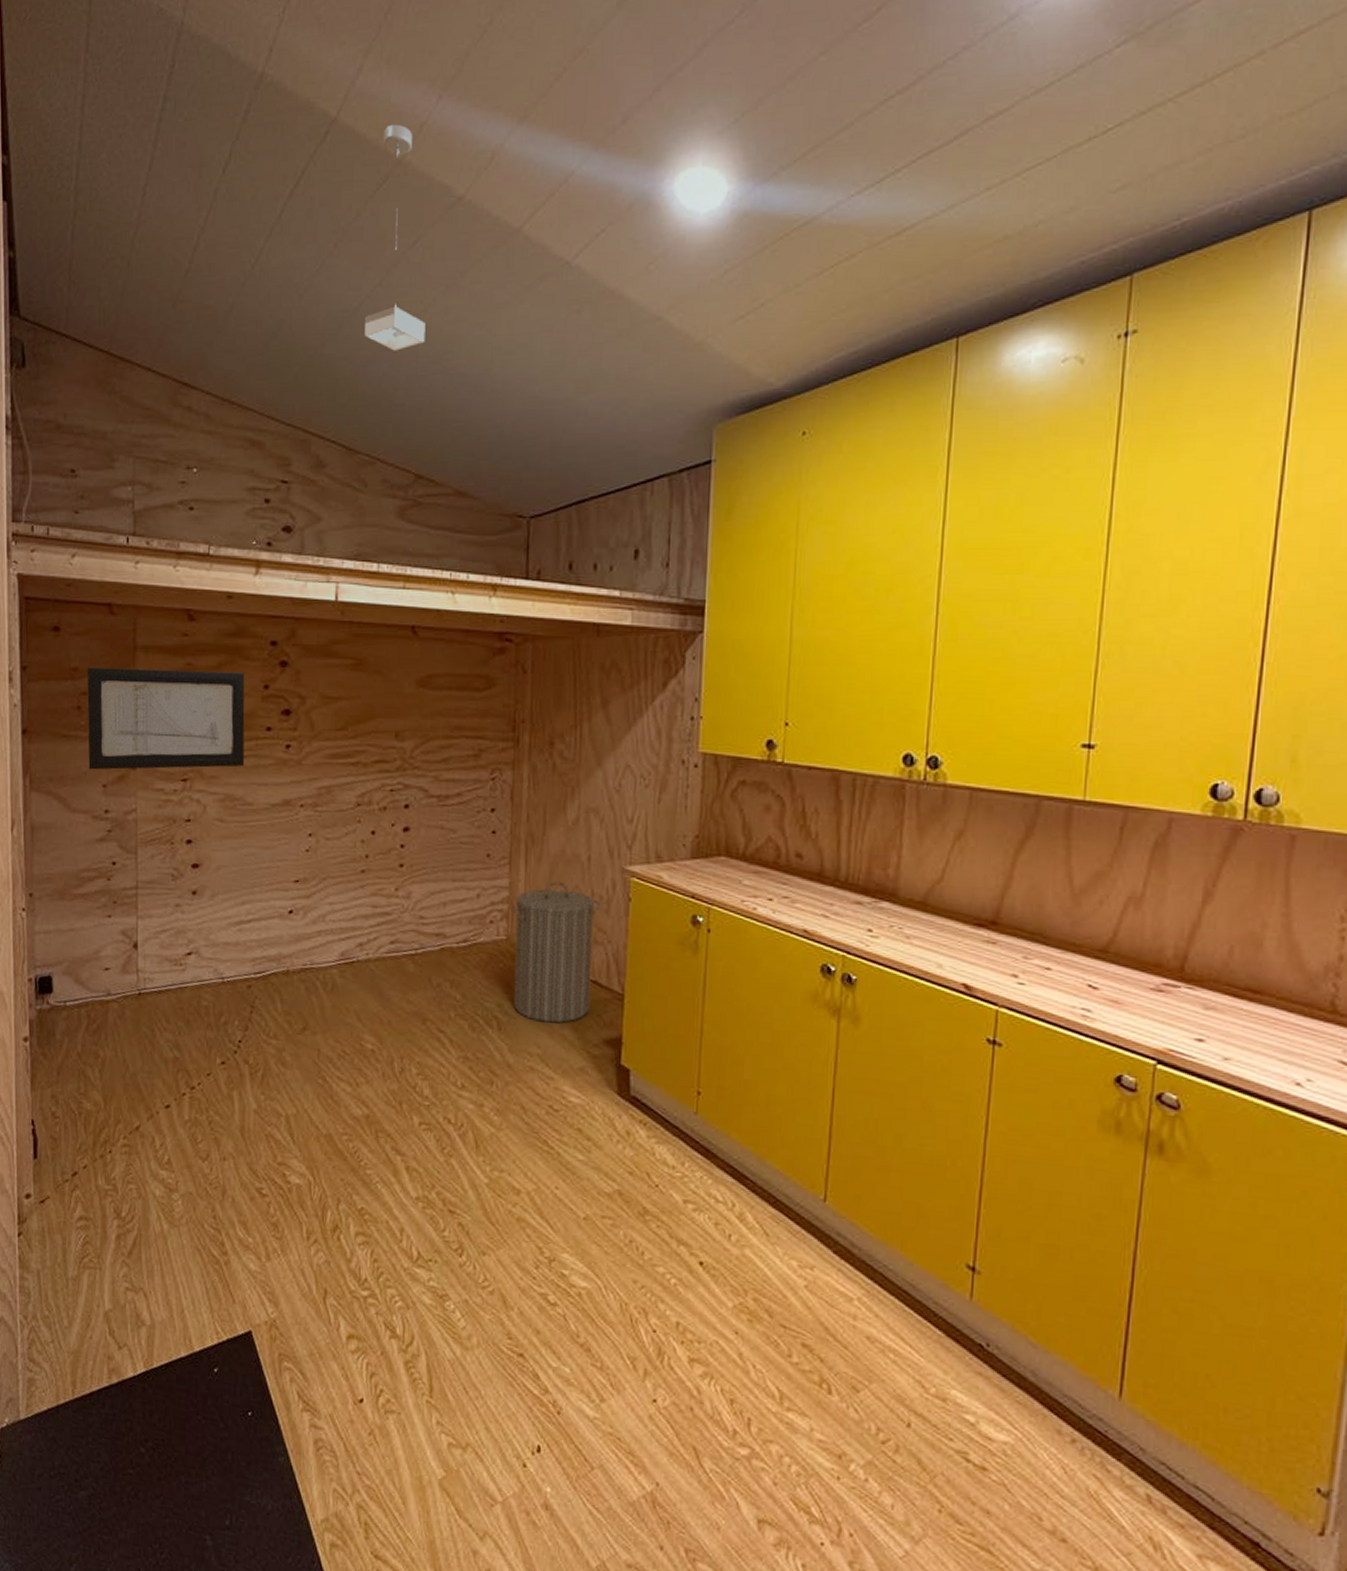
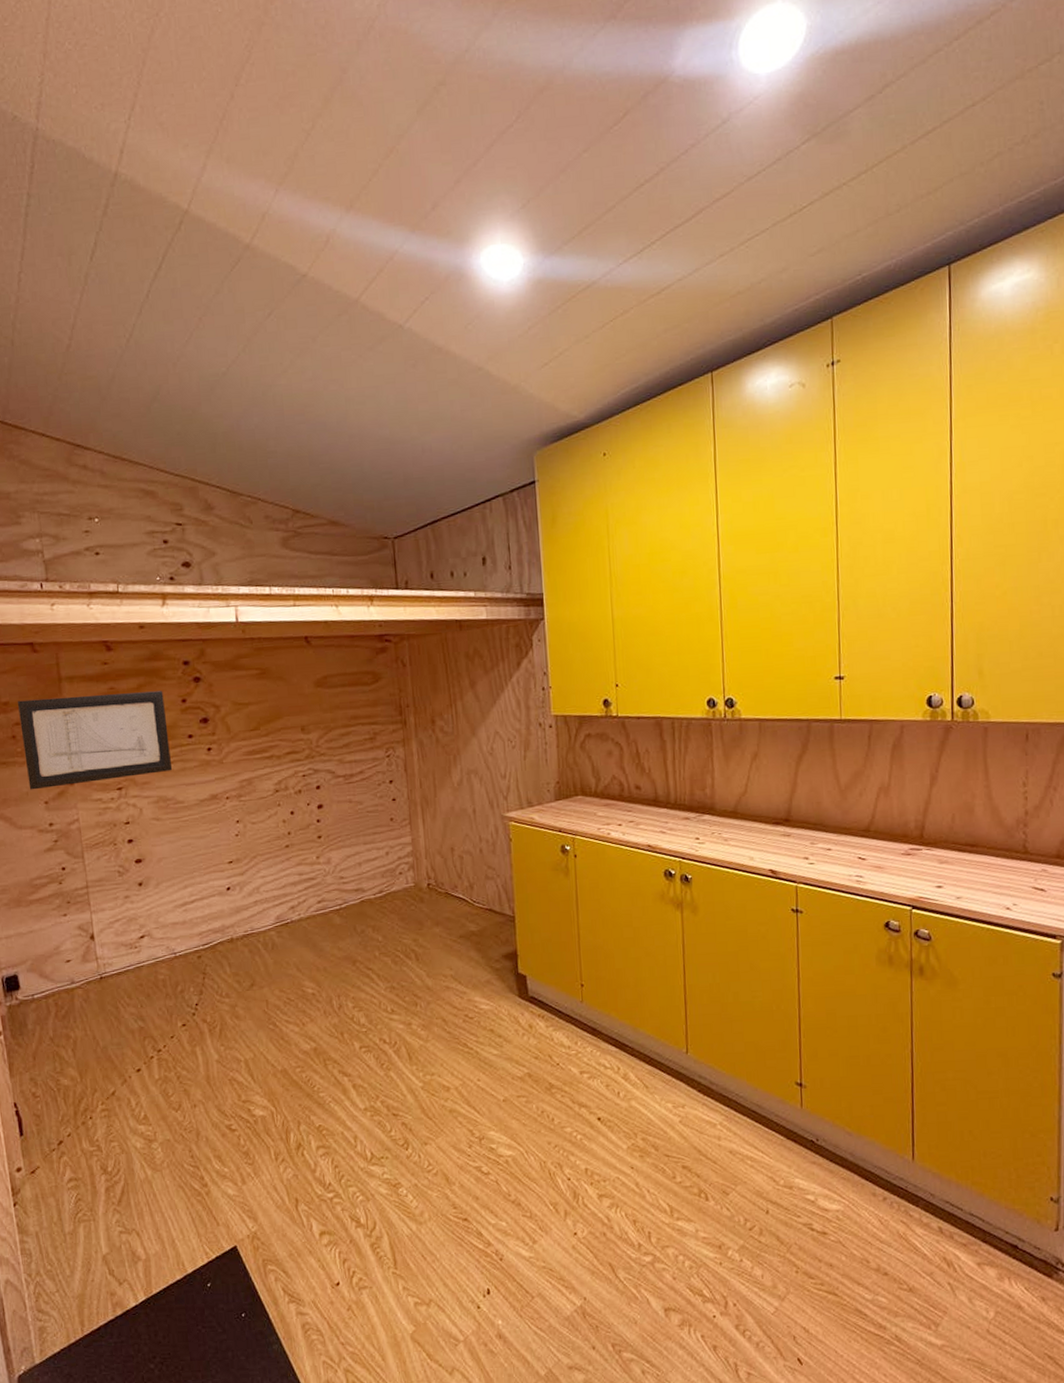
pendant lamp: present [365,124,425,351] -> none [231,214,288,407]
laundry hamper: present [510,880,600,1023] -> none [414,832,489,949]

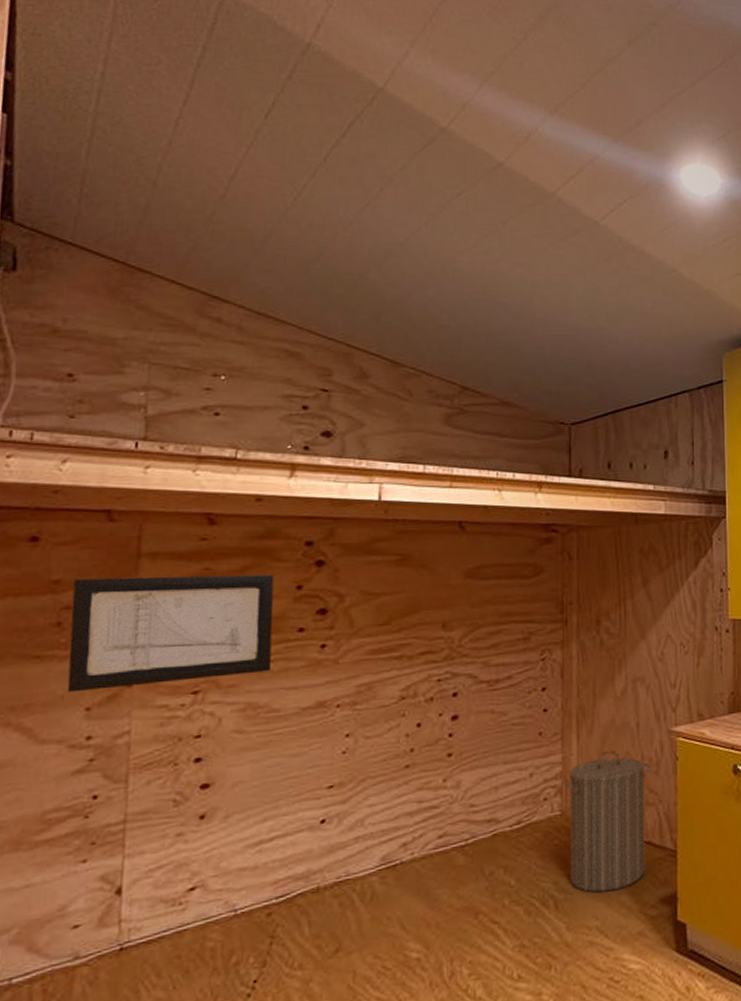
laundry hamper: none [414,832,489,949] -> present [563,749,650,893]

